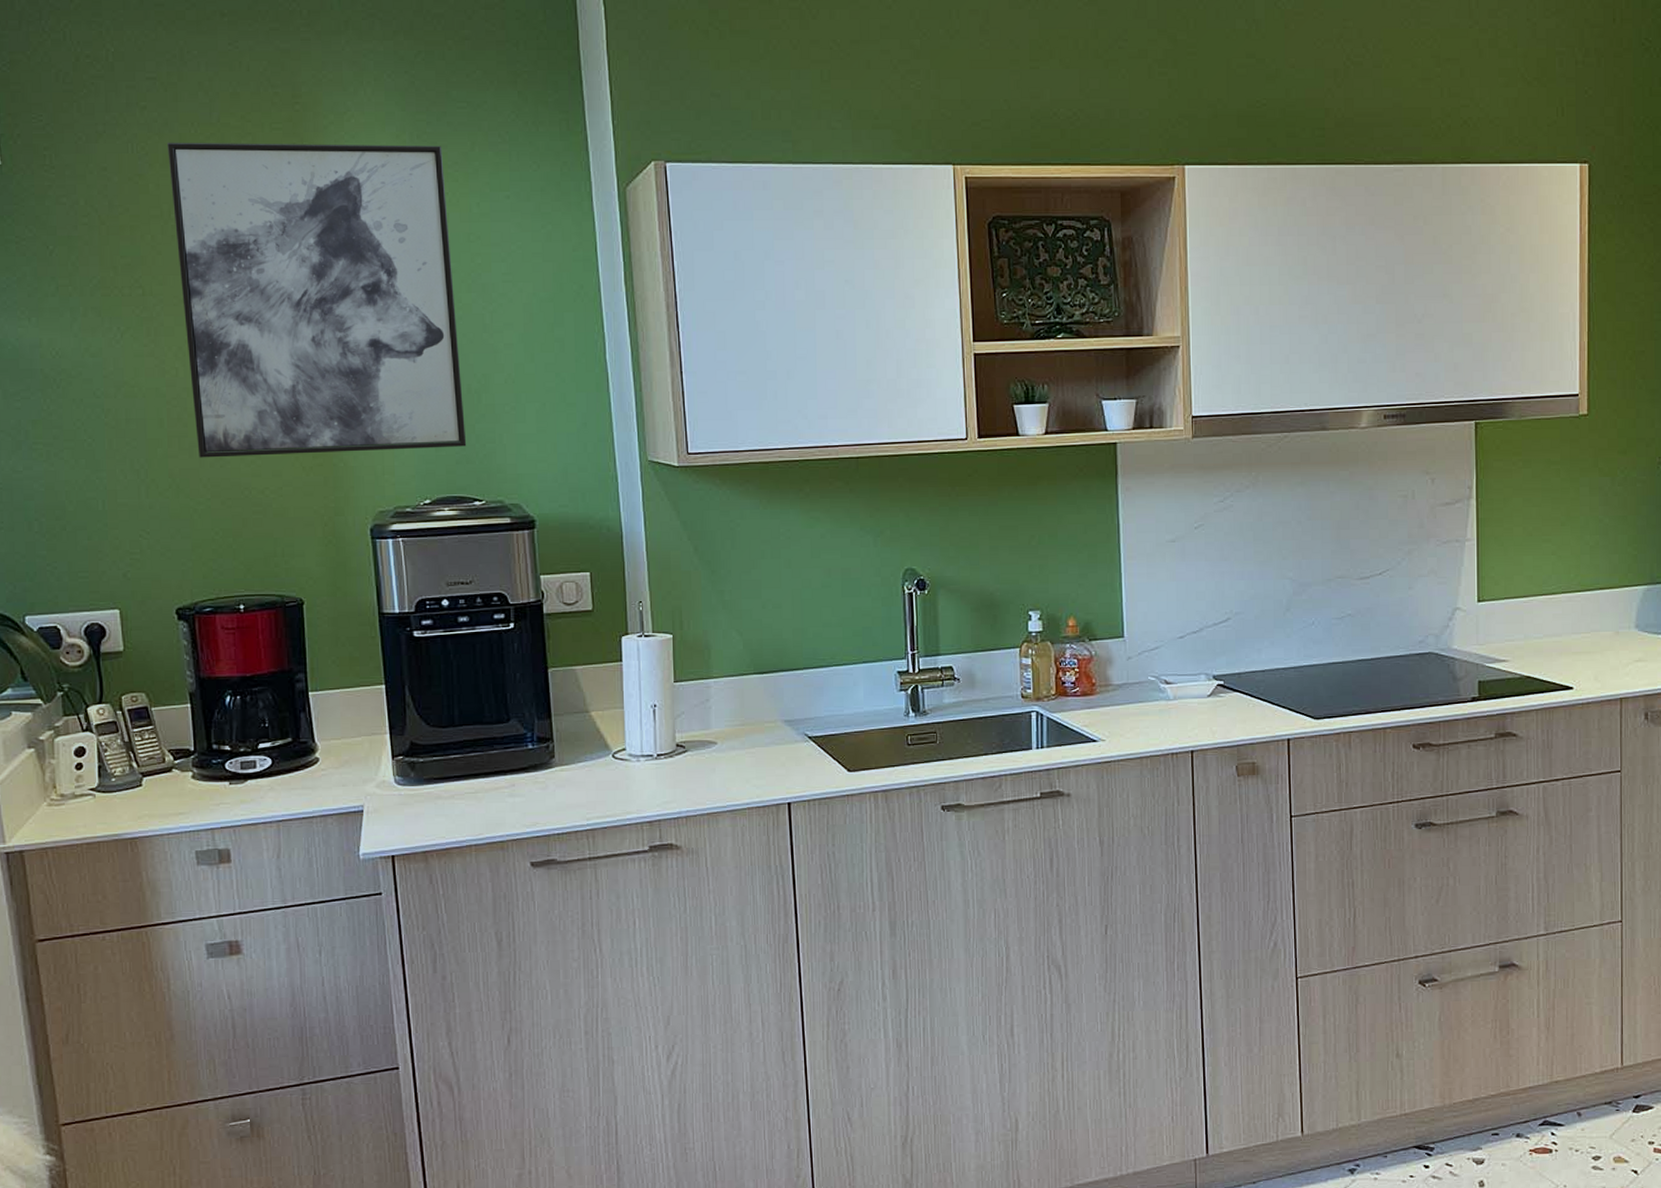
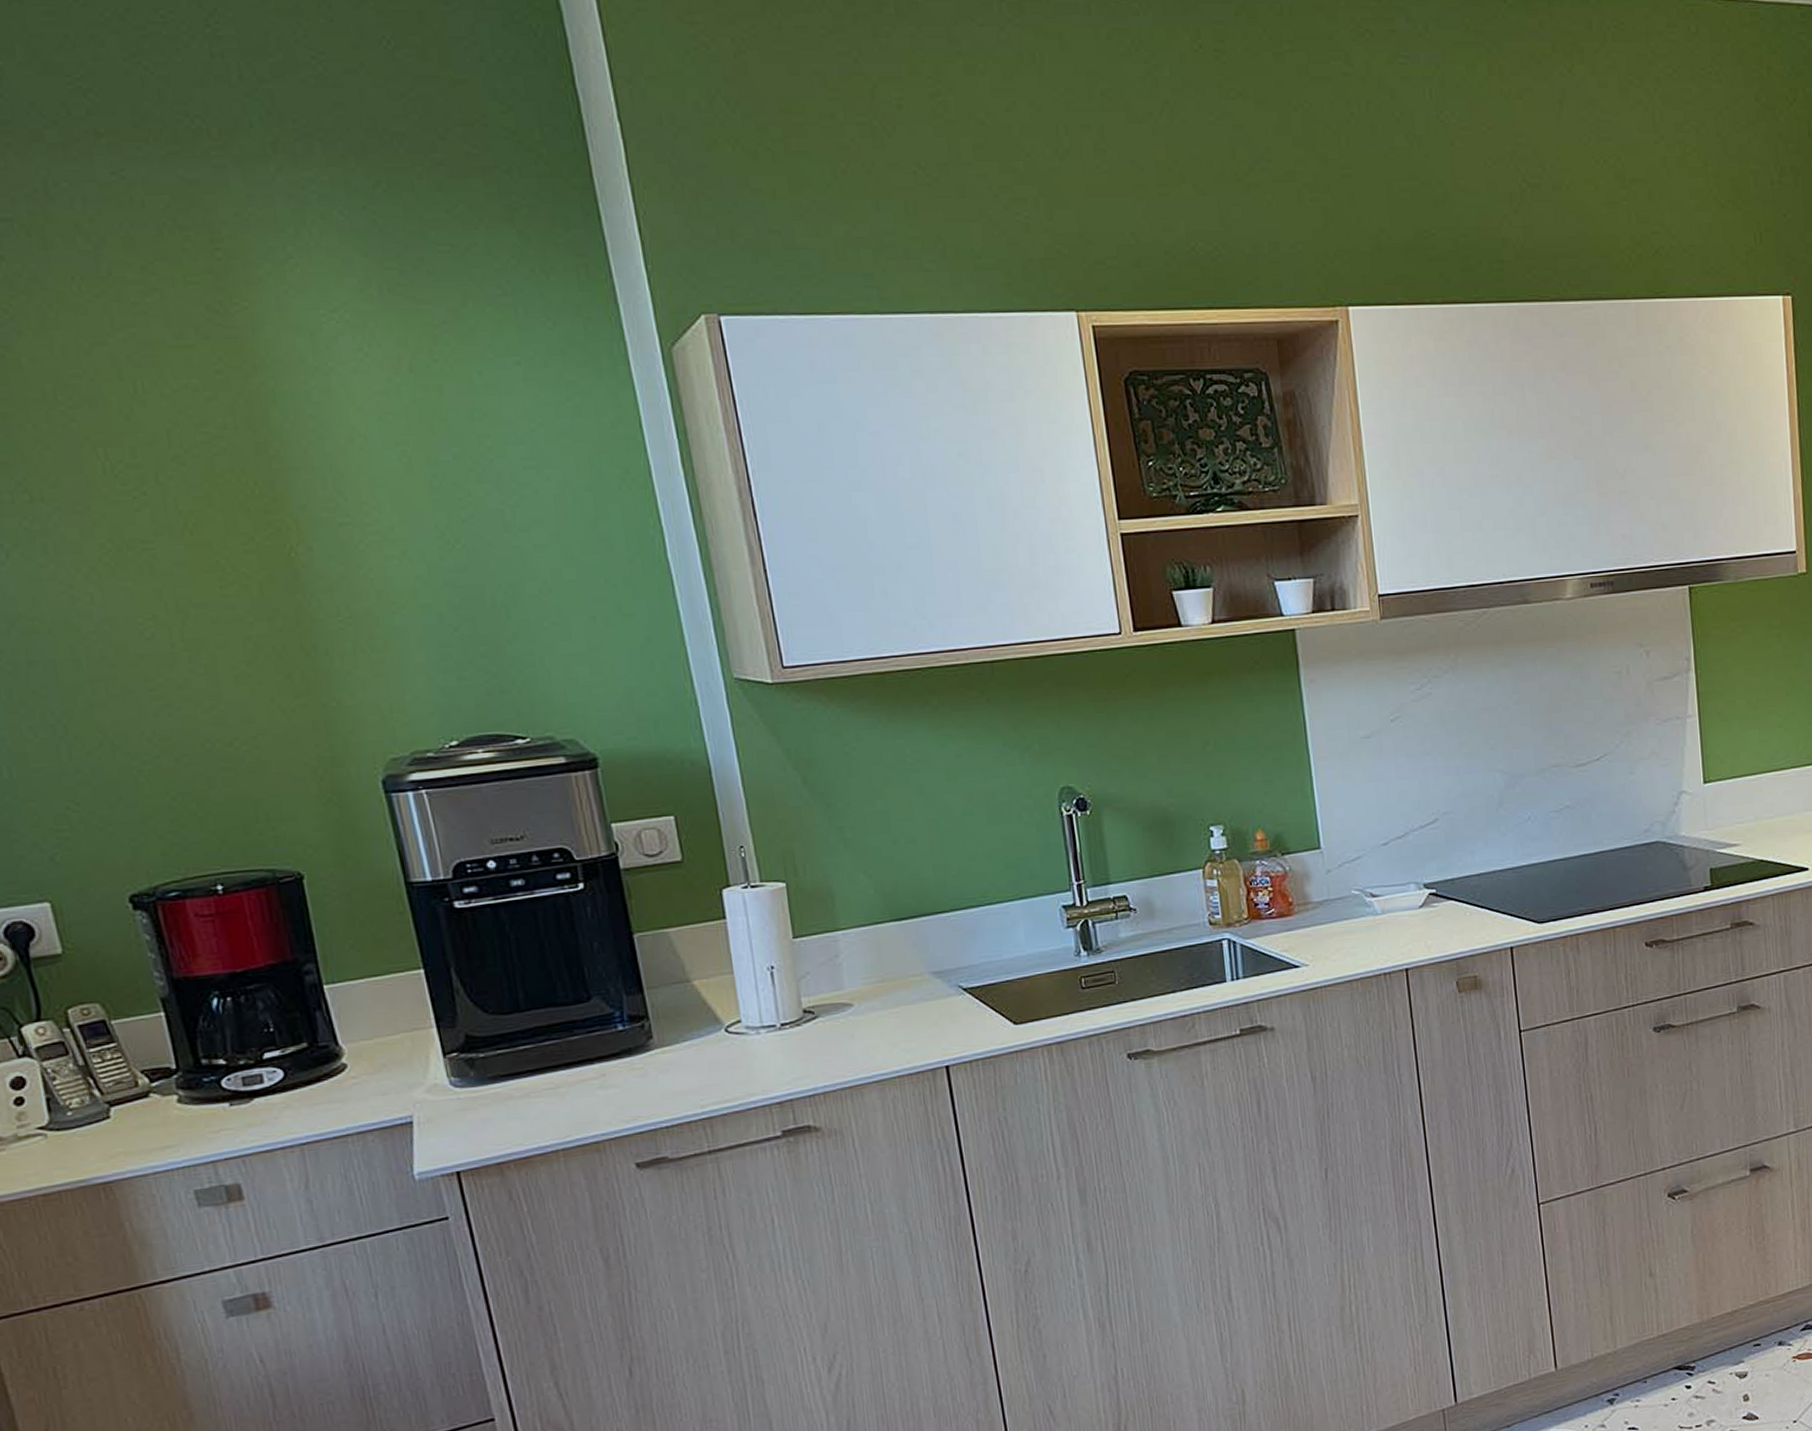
wall art: present [167,142,467,458] -> none [40,300,498,706]

